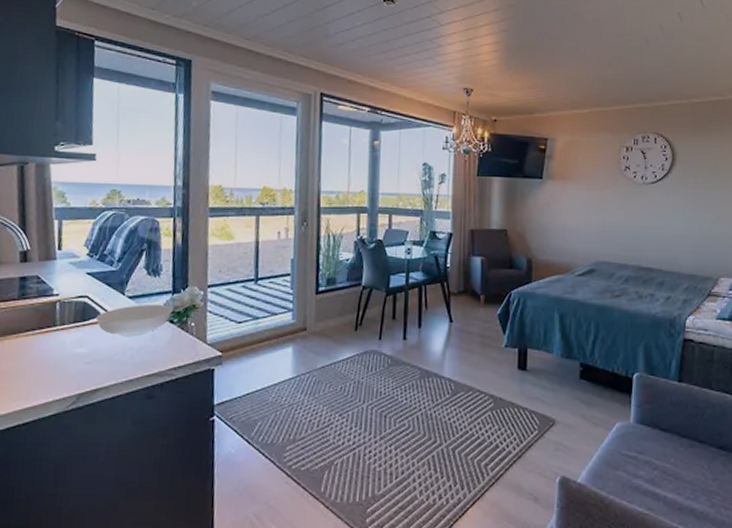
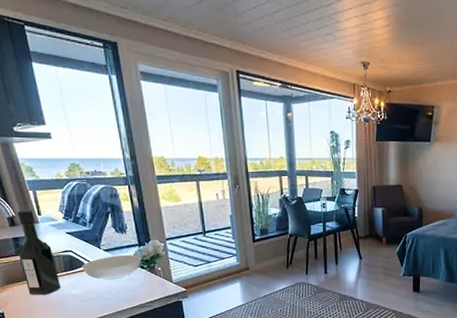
bottle: none [21,243,65,353] -> present [16,210,62,295]

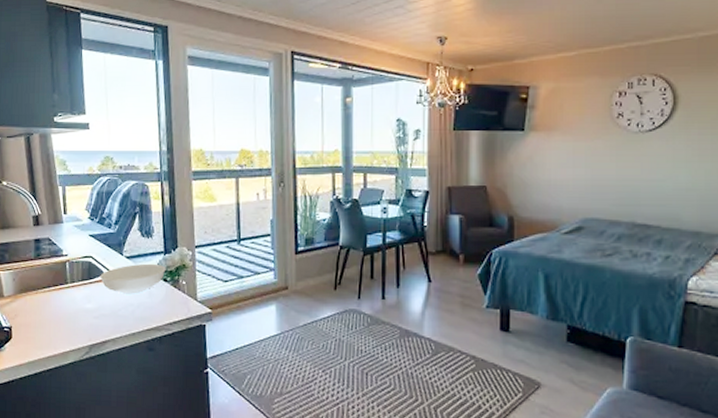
bottle: present [16,210,62,295] -> none [37,207,75,308]

